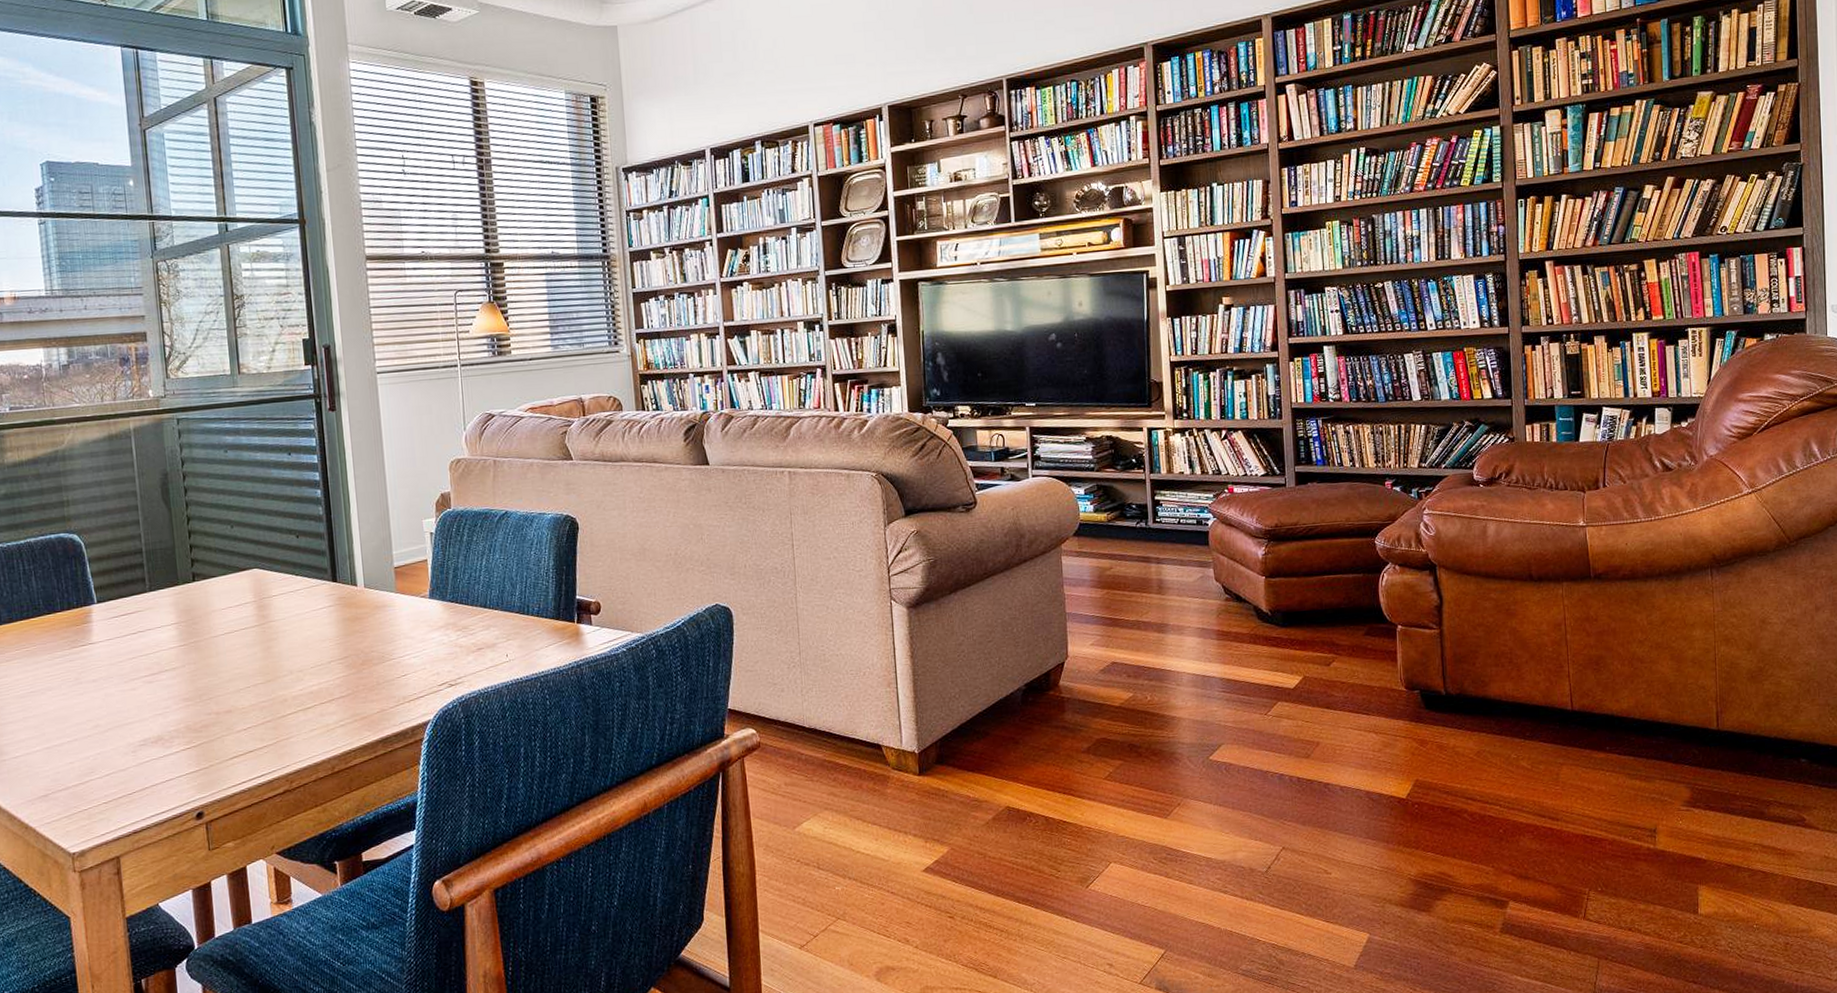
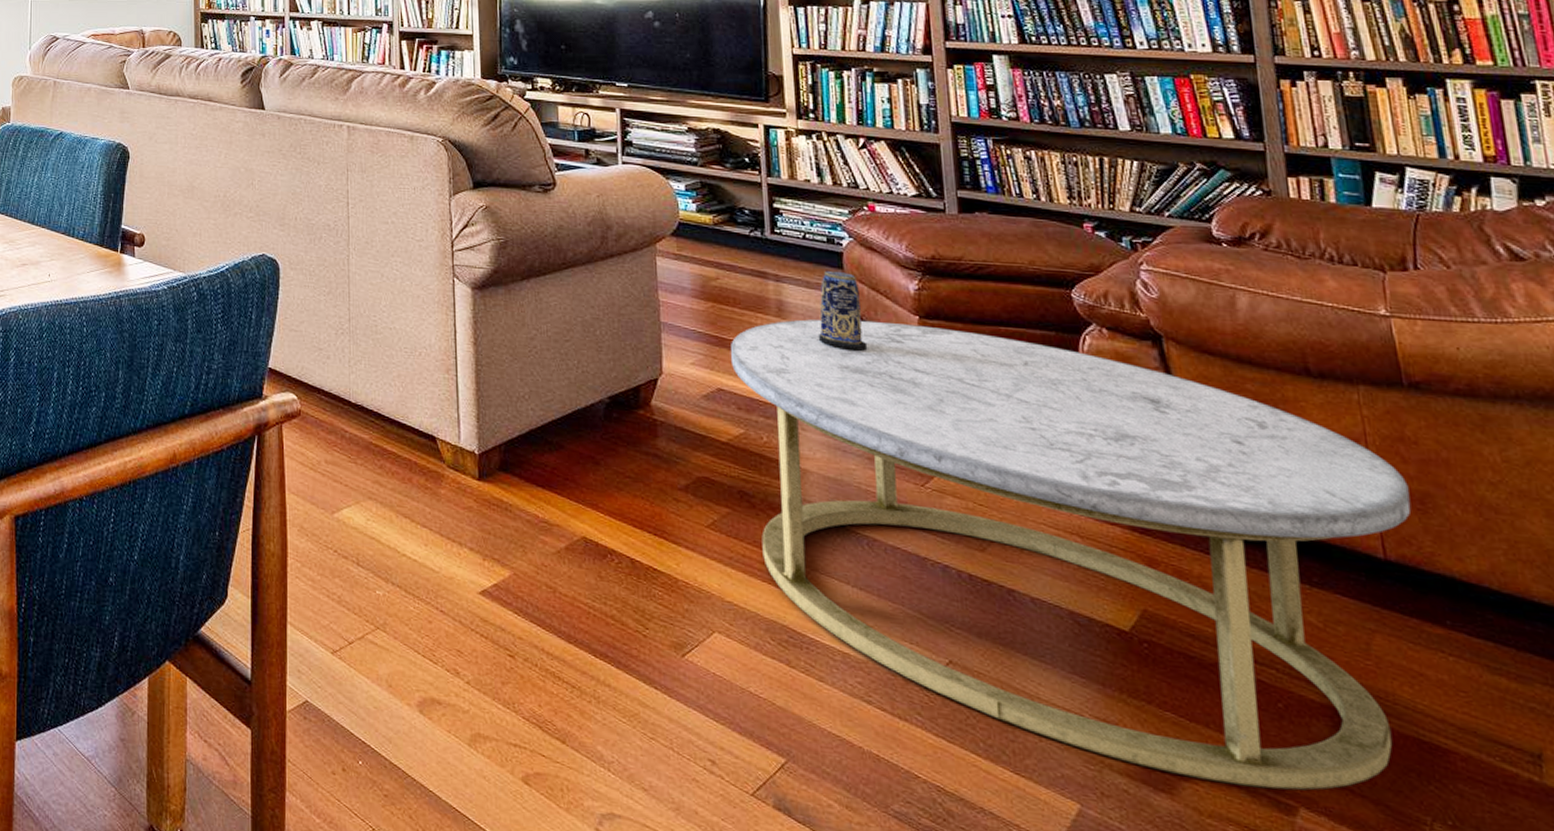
coffee table: none [1122,583,1590,897] -> present [730,319,1411,791]
candle: none [1189,547,1227,613] -> present [818,270,868,351]

